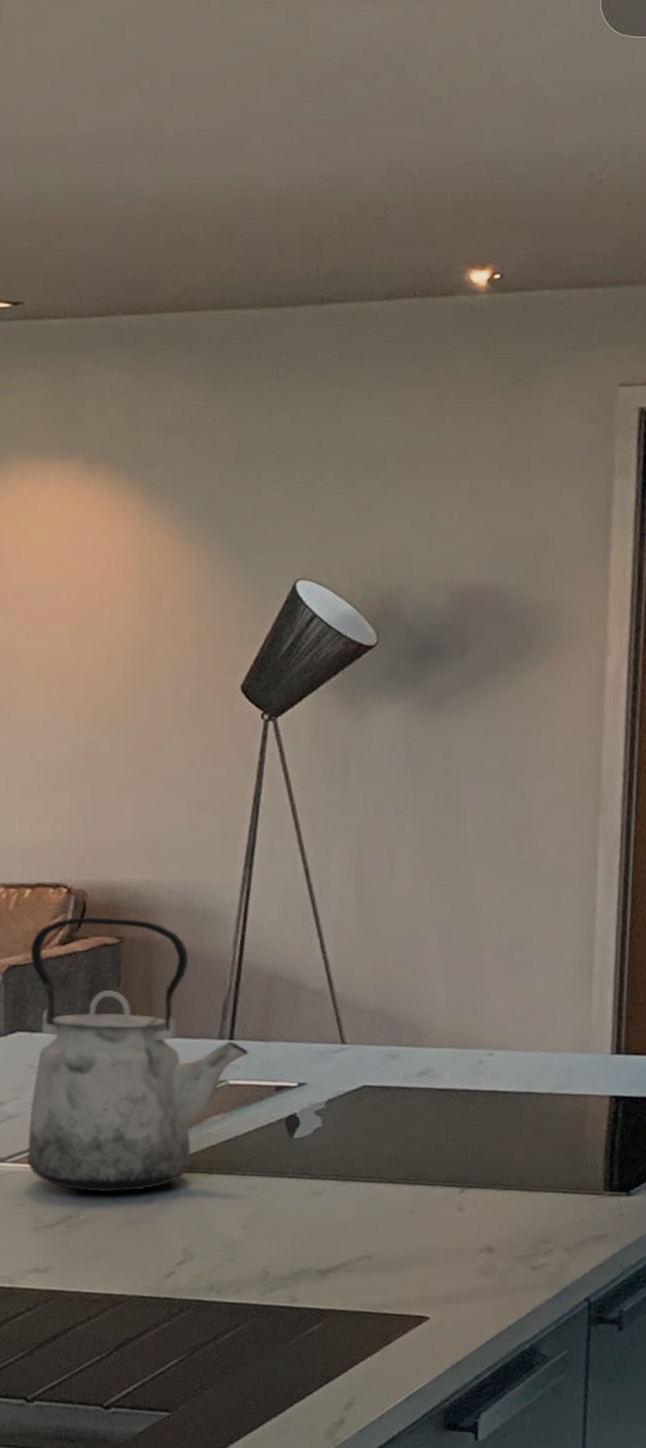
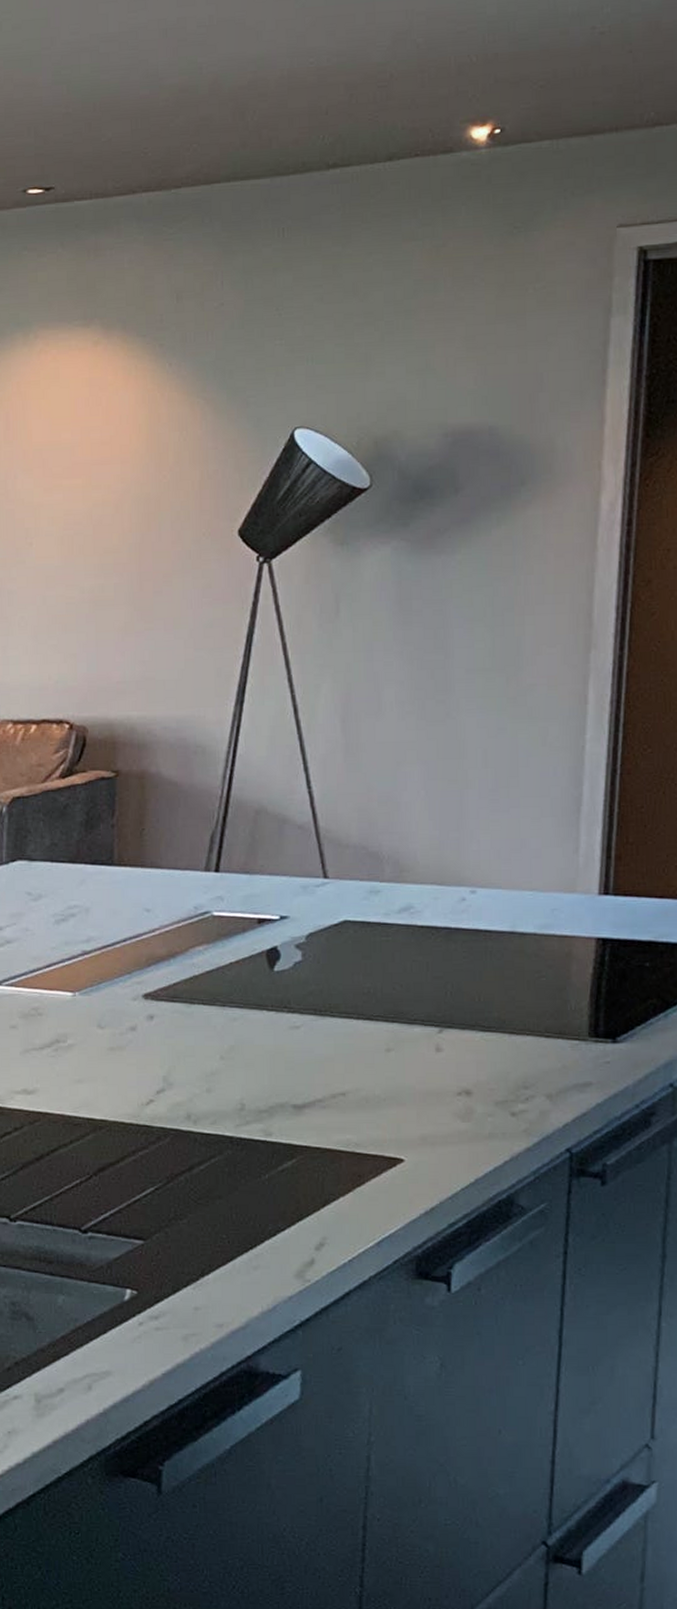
kettle: present [27,917,249,1193] -> none [21,752,234,1018]

